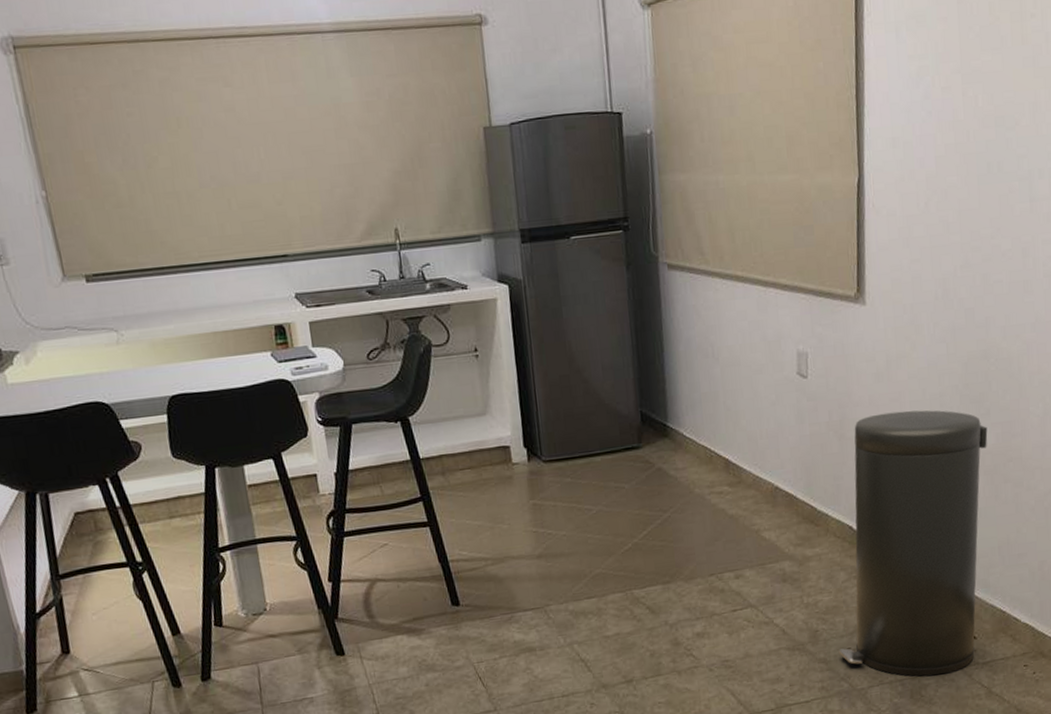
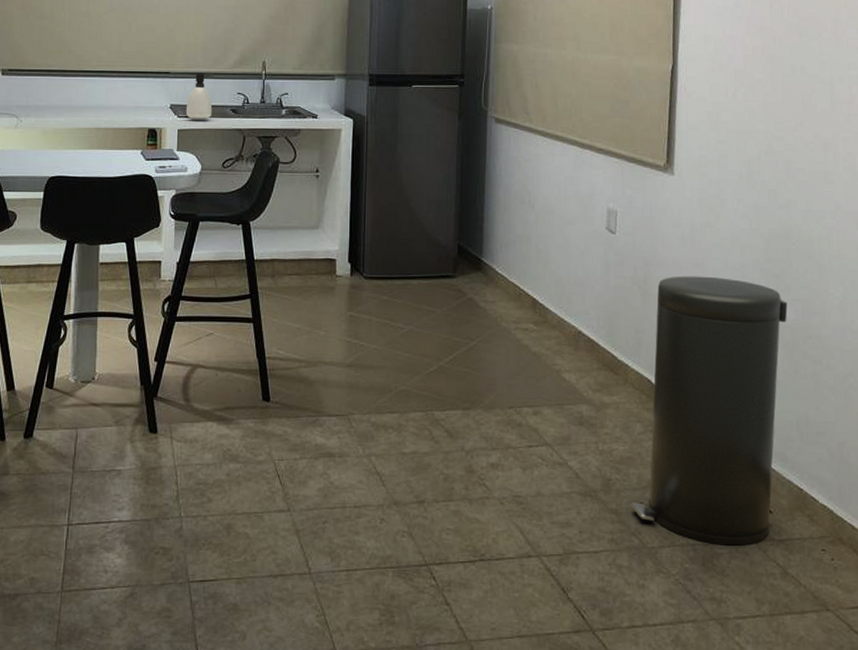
soap dispenser: none [313,251,346,309] -> present [185,73,213,120]

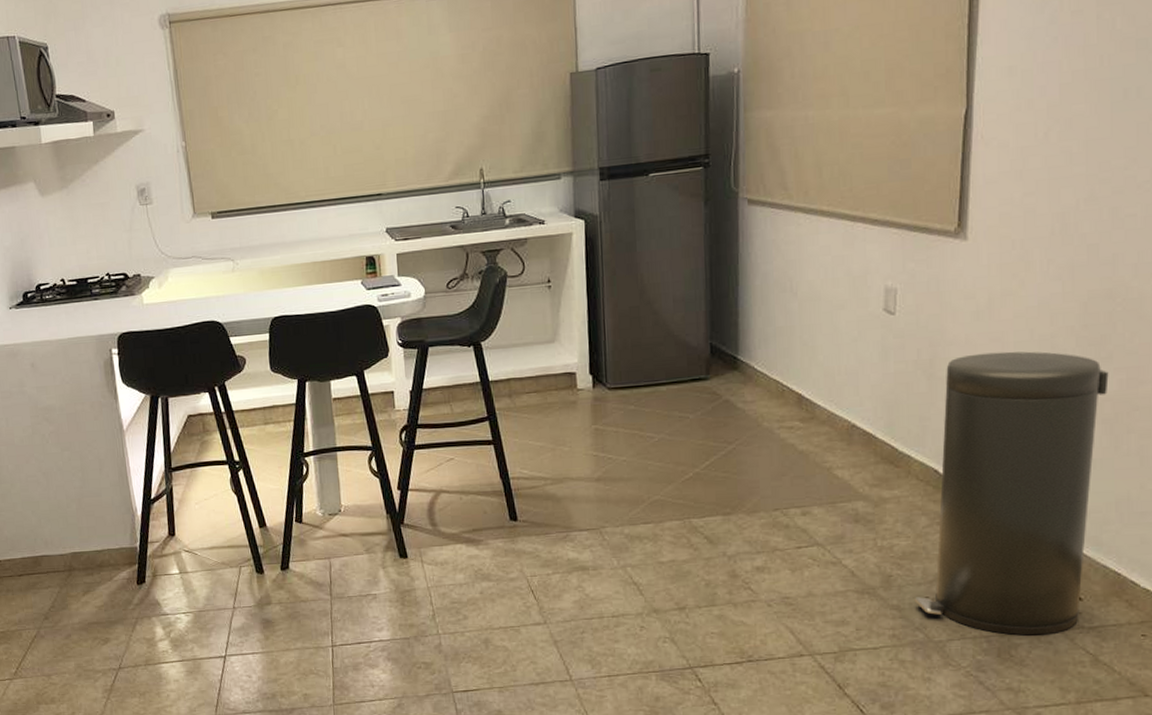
soap dispenser: present [185,73,213,120] -> none [402,190,431,242]

